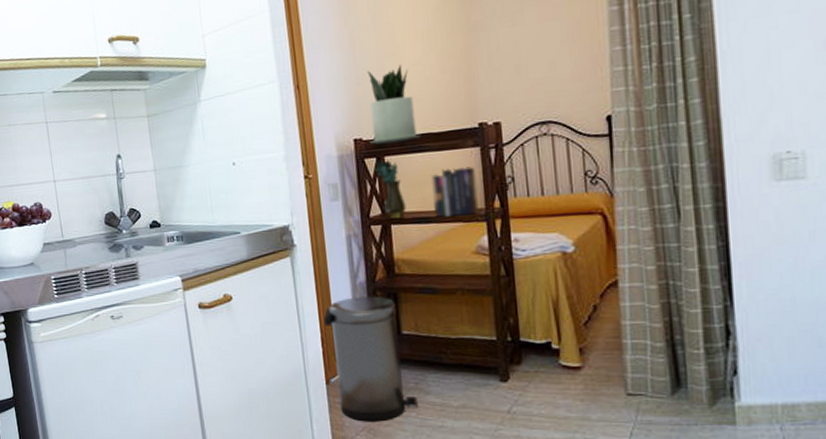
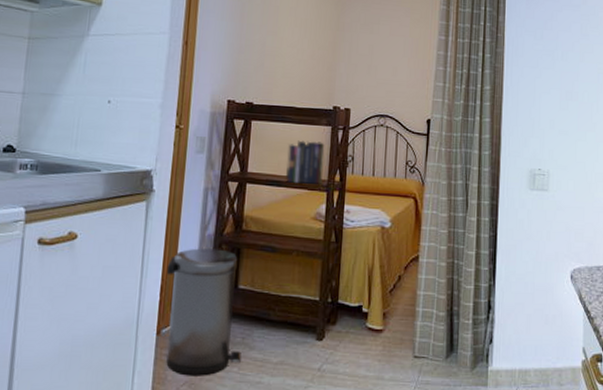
planter: present [367,64,421,145] -> none [241,43,286,111]
vase: present [375,158,407,220] -> none [242,121,263,179]

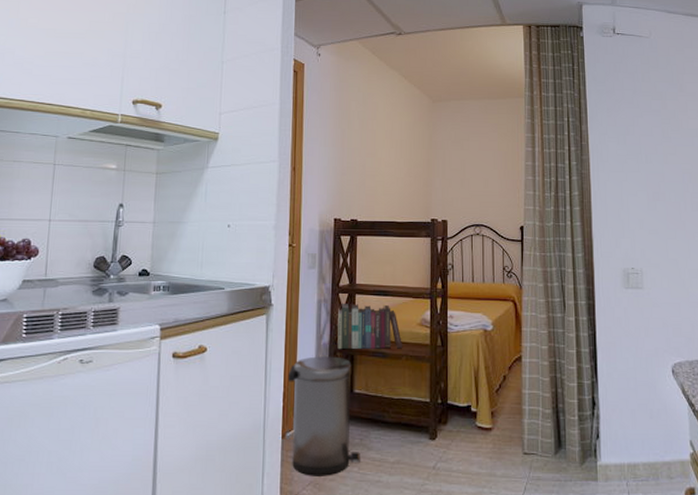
books: none [223,191,295,244] -> present [337,302,403,350]
books: present [285,140,325,185] -> none [391,252,426,293]

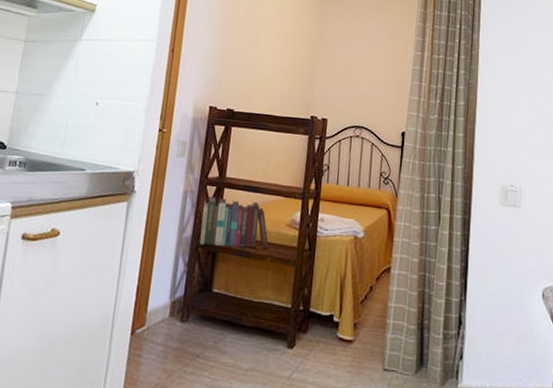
pedal bin: present [287,356,360,476] -> none [139,250,213,379]

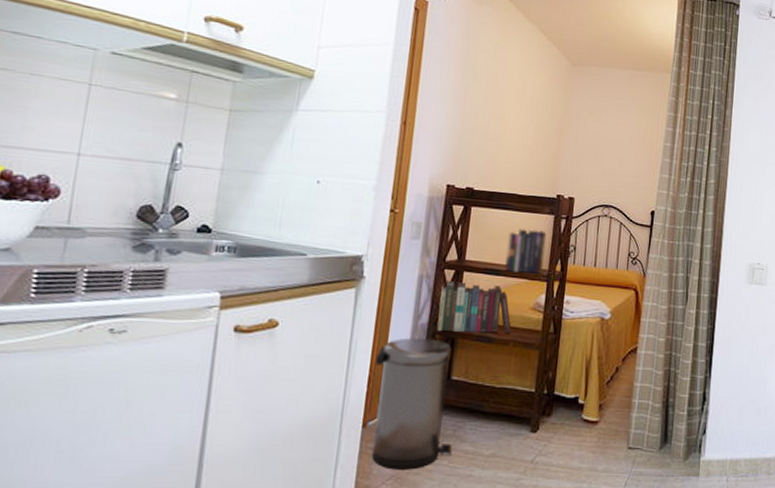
pedal bin: none [139,250,213,379] -> present [371,337,452,470]
books: none [262,148,302,192] -> present [505,228,547,274]

